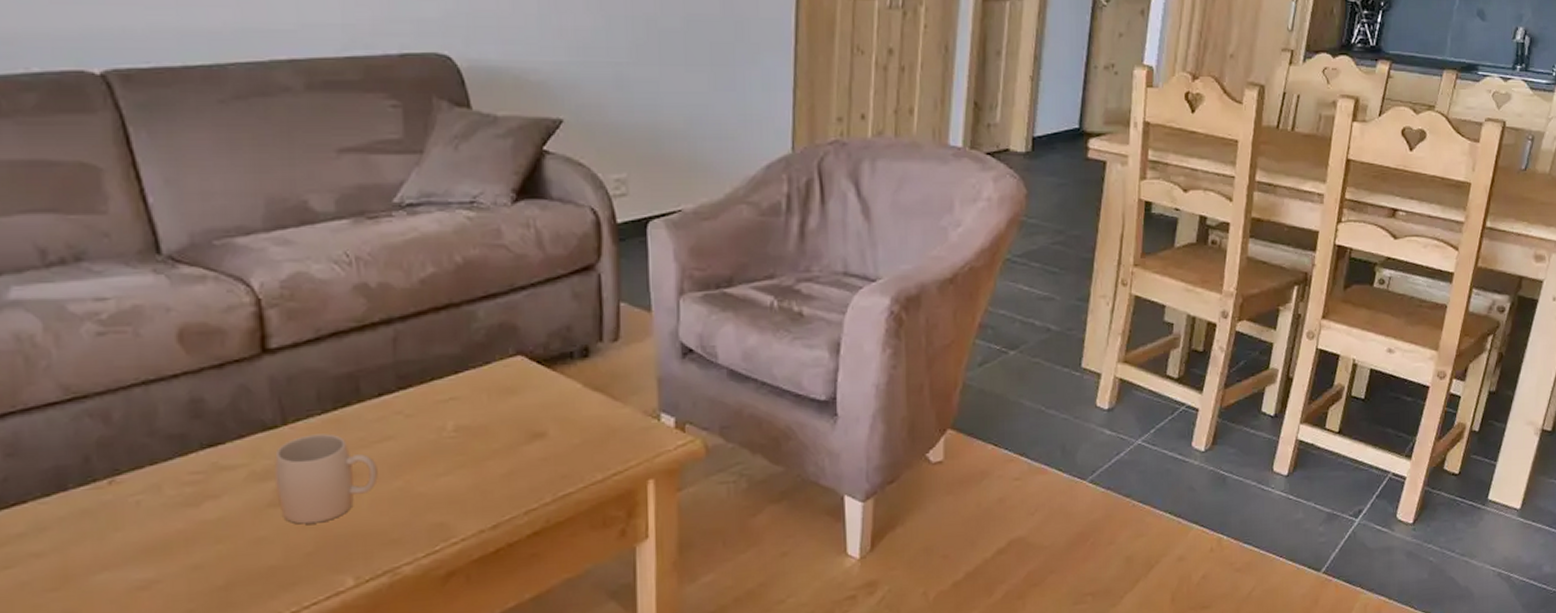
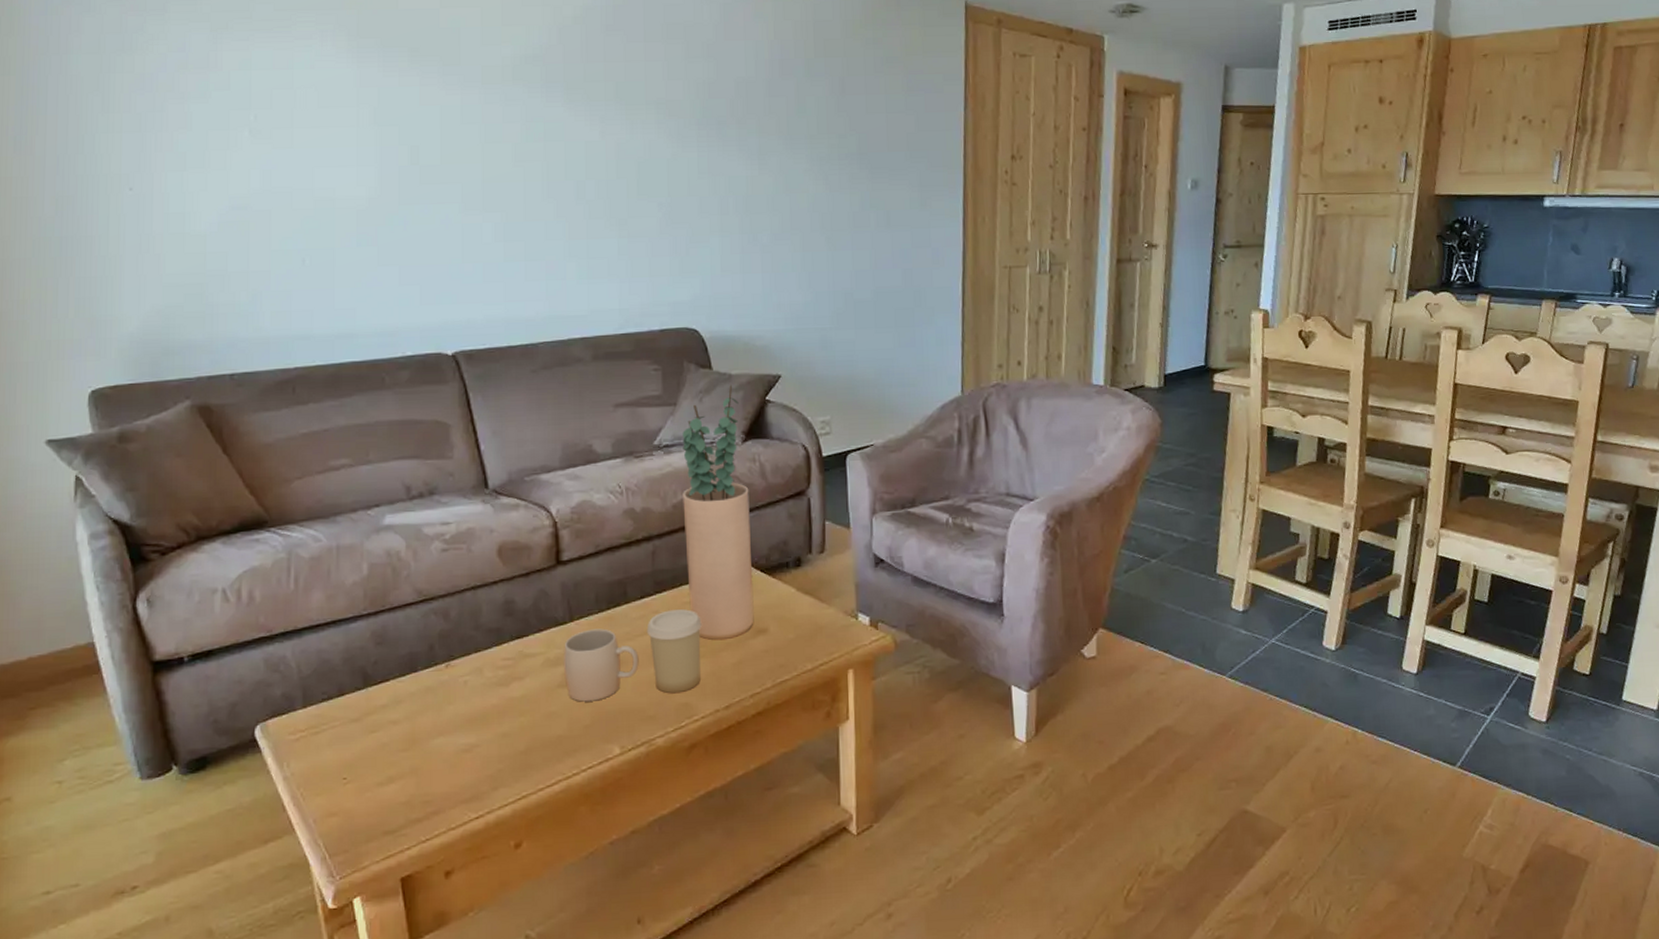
cup: none [387,409,461,512] -> present [646,609,702,694]
vase: none [432,129,529,446] -> present [682,385,754,640]

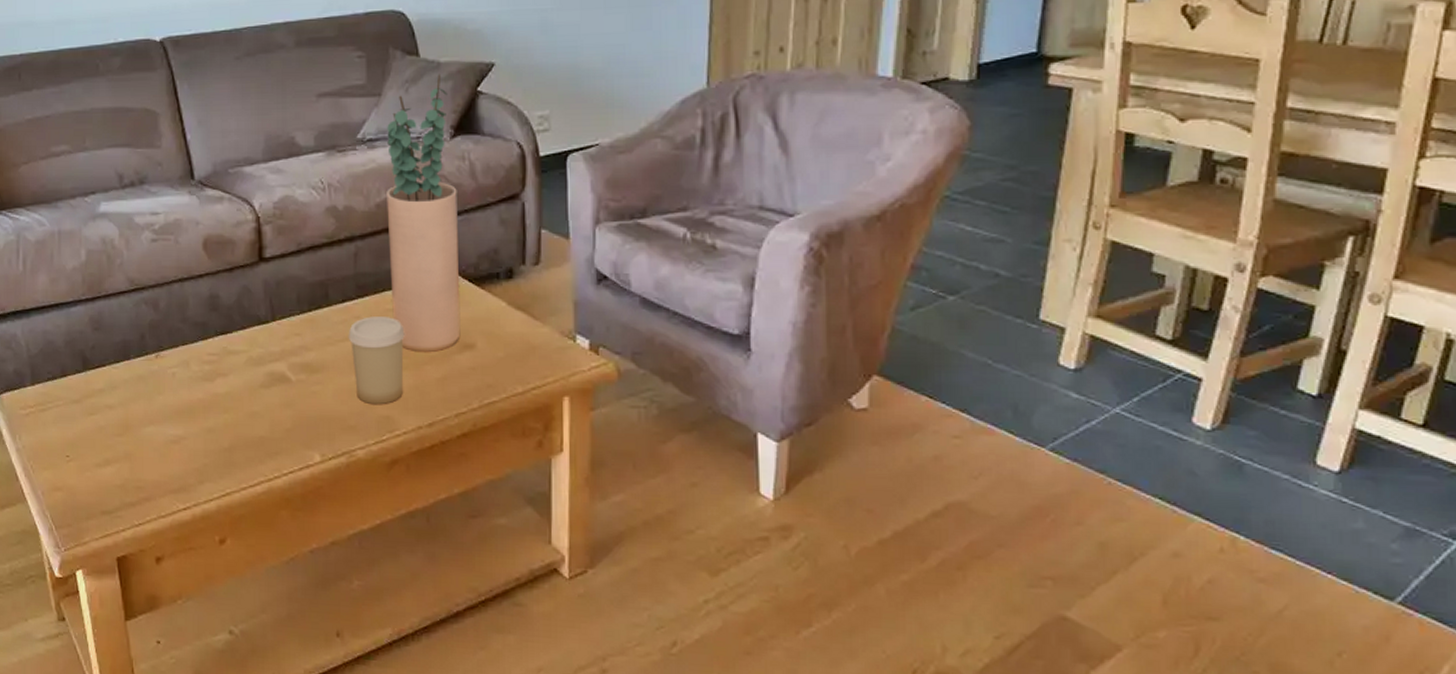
mug: present [563,628,639,702] -> none [265,330,340,405]

